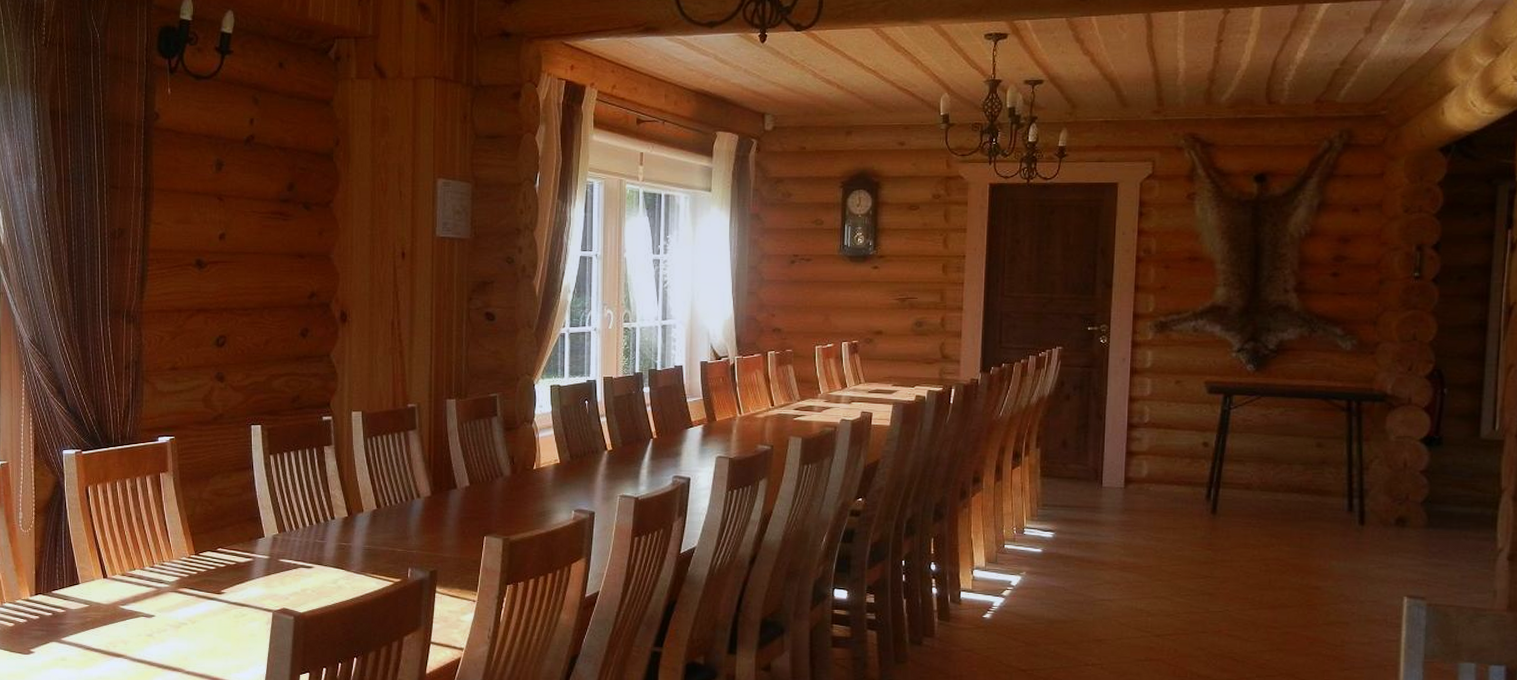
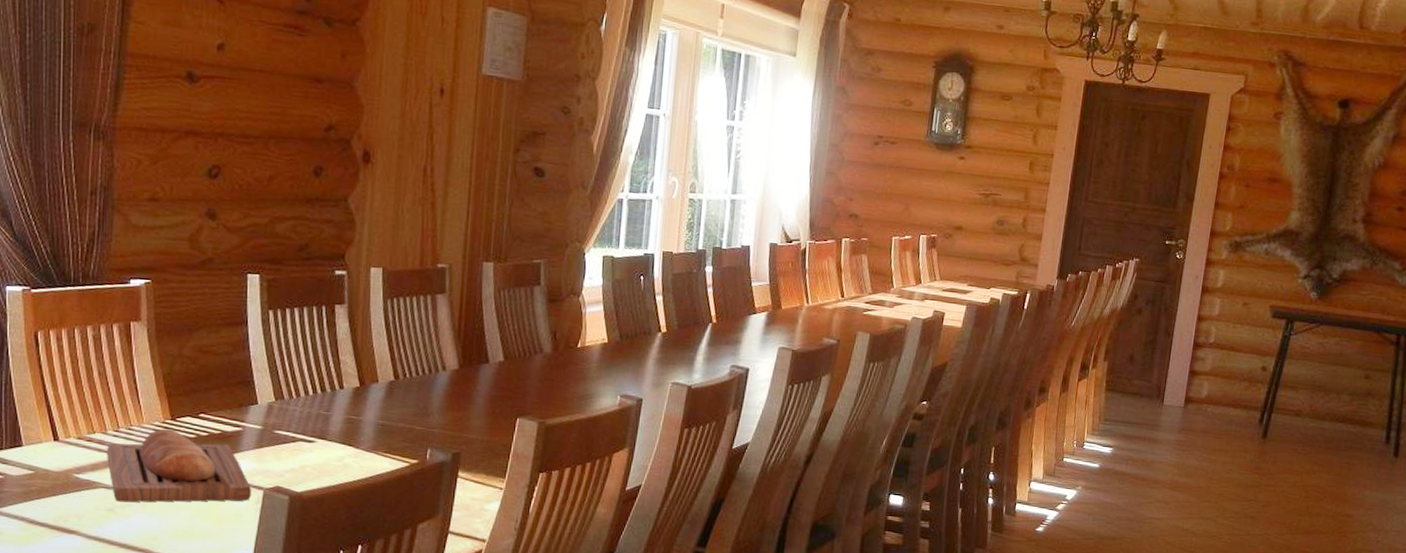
bread loaf: none [144,563,262,628] -> present [106,428,251,502]

